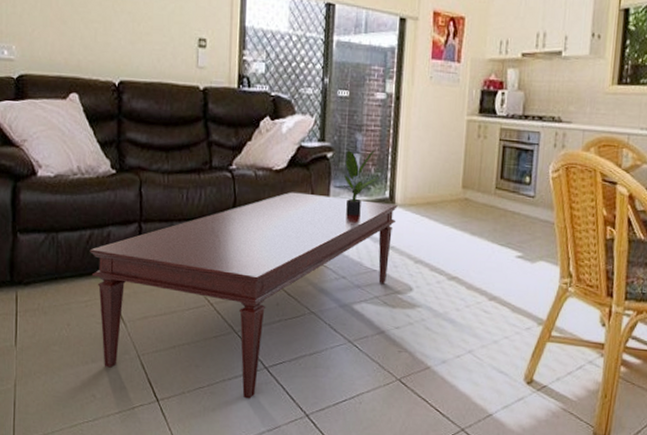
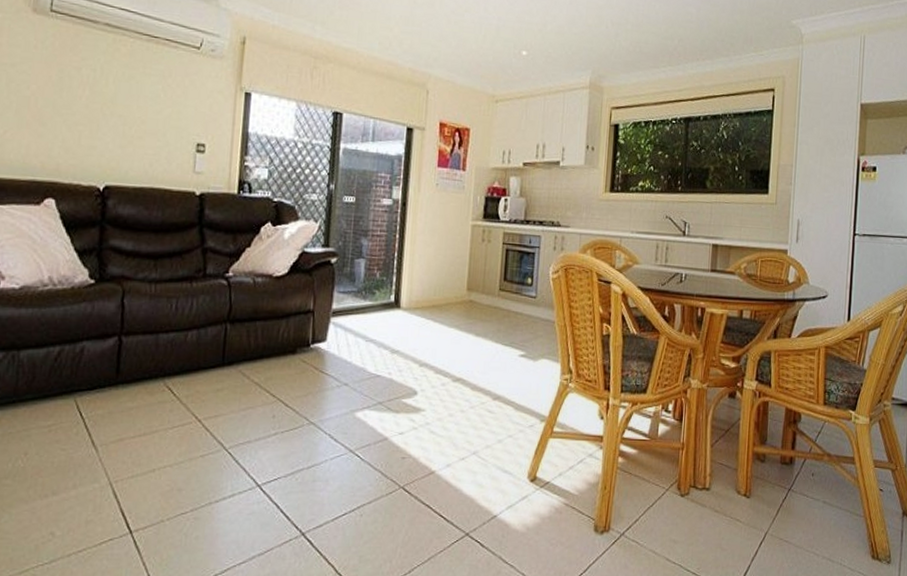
coffee table: present [89,192,398,399] -> none [57,298,403,522]
potted plant: present [338,150,380,216] -> none [342,254,385,321]

